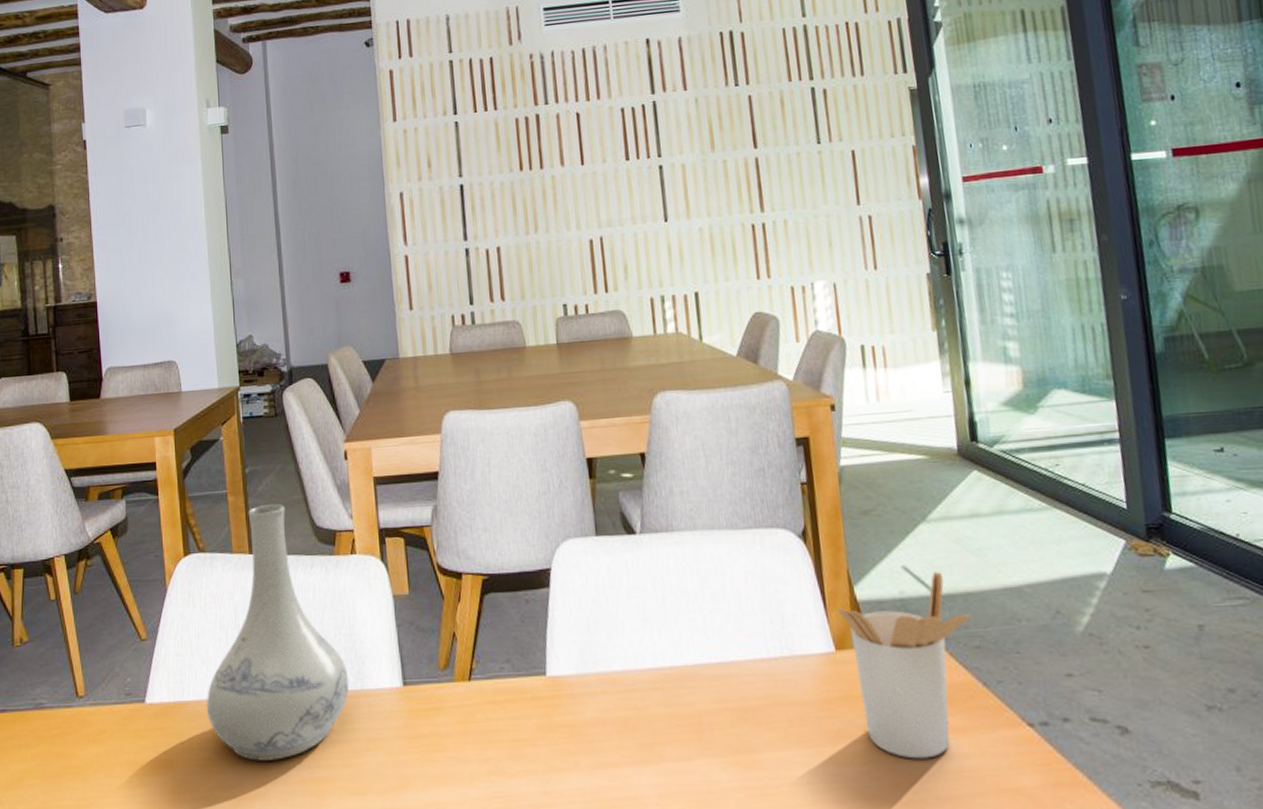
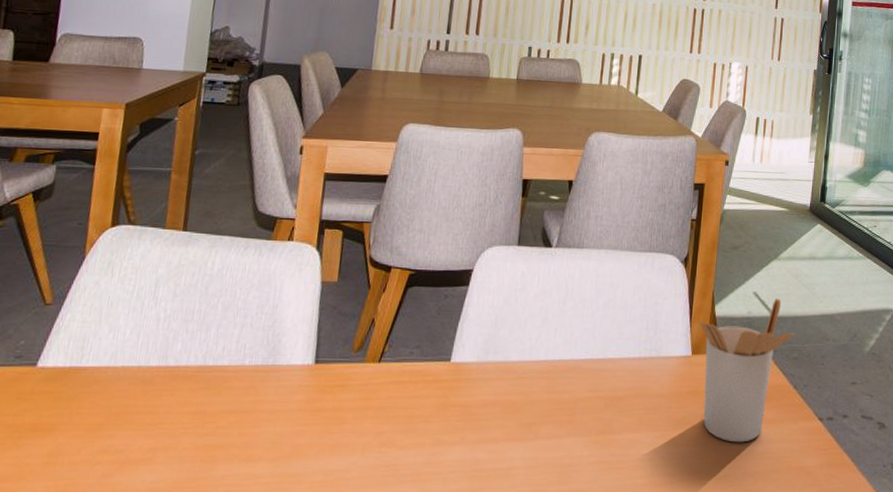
vase: present [206,503,350,761] -> none [104,185,263,427]

